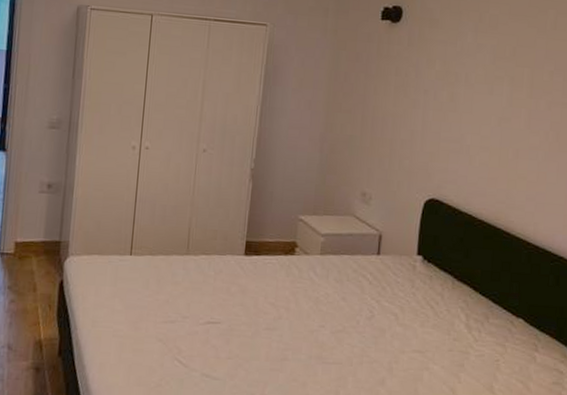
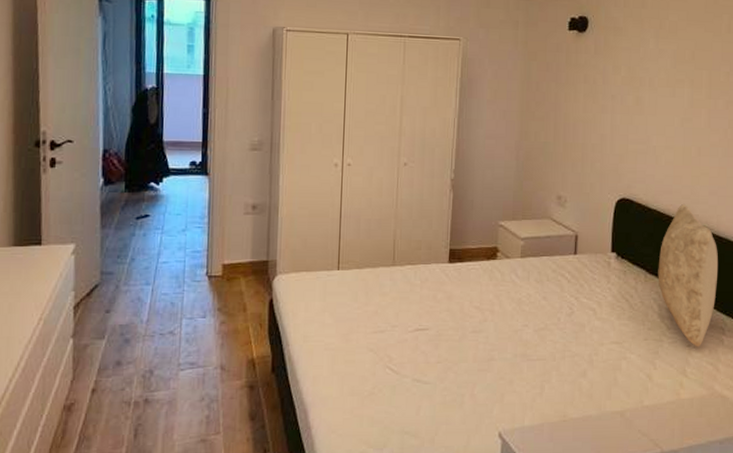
pillow: none [466,208,534,363] -> present [658,203,719,347]

